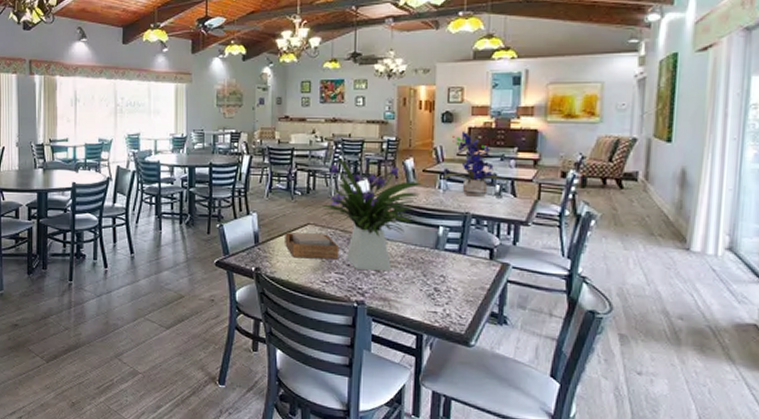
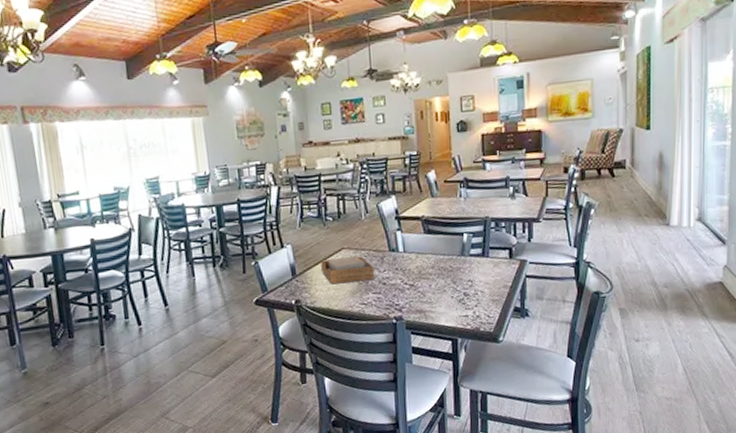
flower arrangement: present [314,158,422,272] -> none [345,179,446,288]
flower arrangement: present [443,130,506,197] -> none [463,138,518,201]

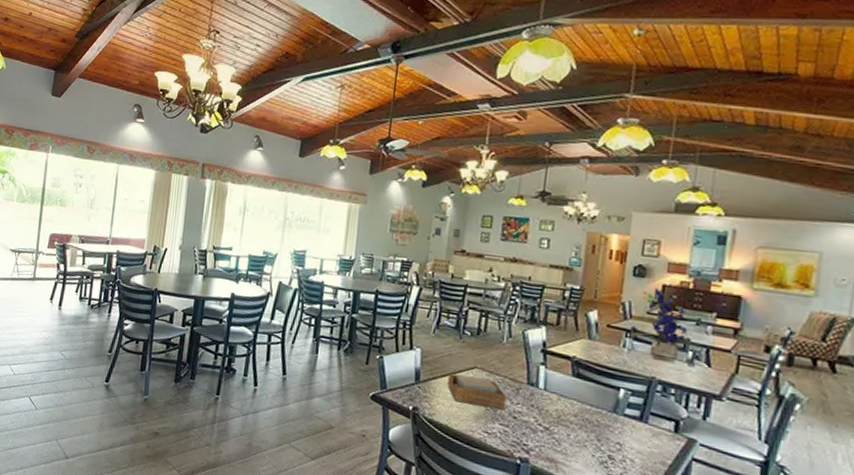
flower arrangement: none [463,138,518,201] -> present [629,287,701,363]

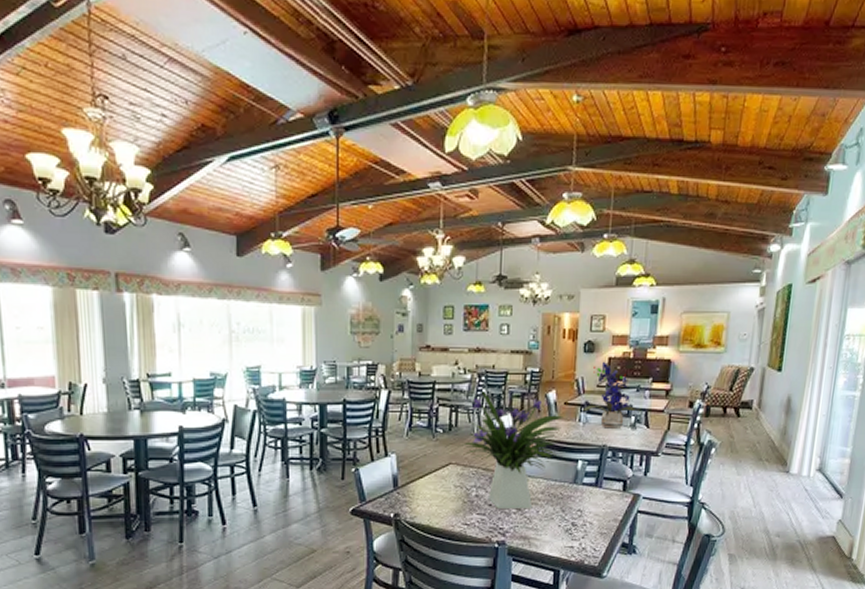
napkin holder: present [447,373,507,410] -> none [425,473,482,501]
flower arrangement: none [484,301,605,431] -> present [456,392,563,510]

